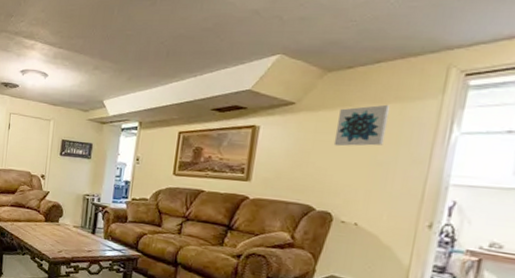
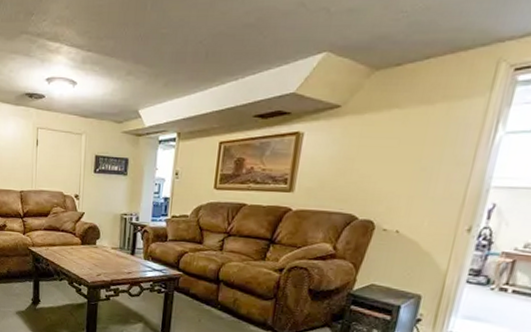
wall art: present [333,104,391,147] -> none [378,104,438,152]

